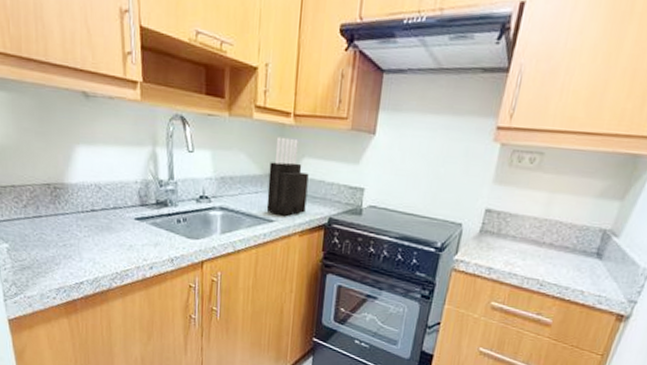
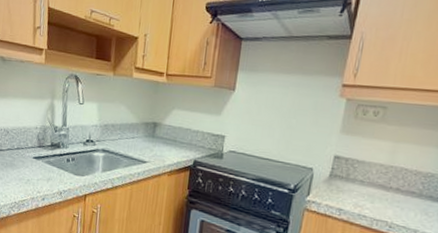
knife block: present [266,136,309,216] -> none [141,92,178,158]

